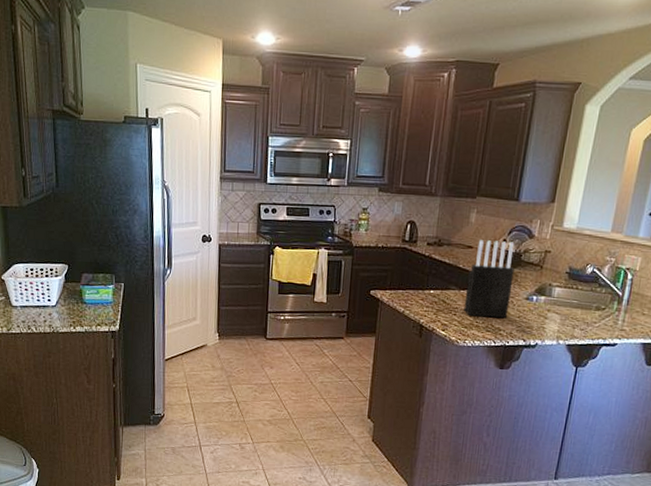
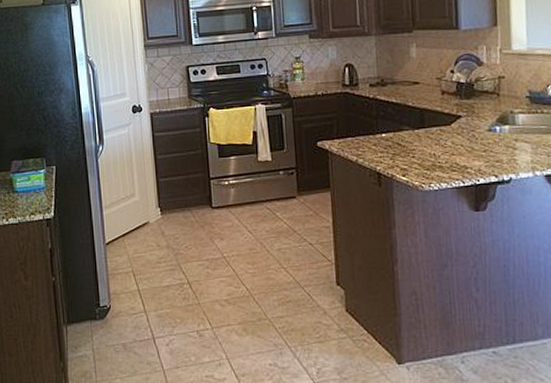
knife block: present [463,240,515,319] -> none [420,72,472,157]

